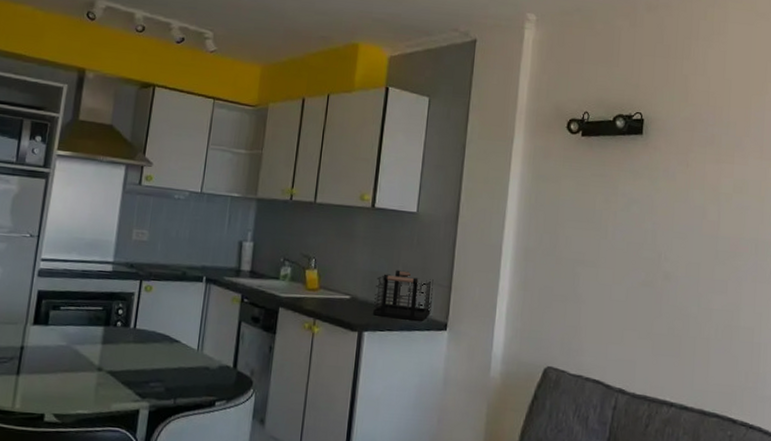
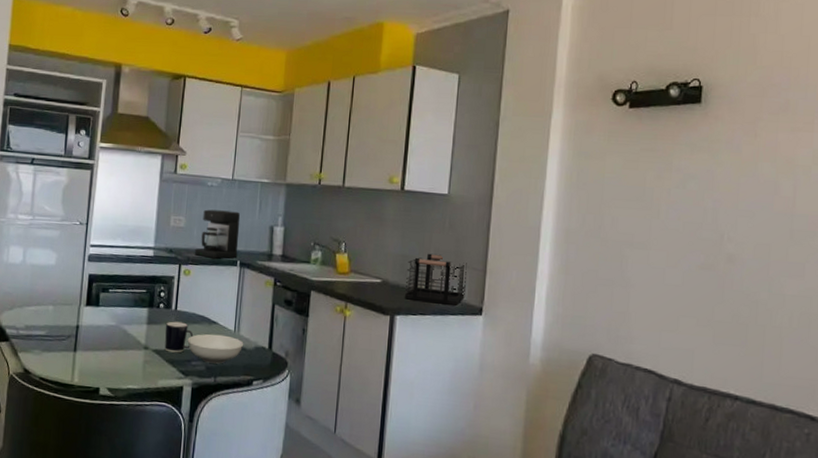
mug: none [120,340,153,374] -> present [164,321,194,353]
bowl: none [146,353,207,385] -> present [187,333,244,364]
coffee maker: none [157,223,208,275] -> present [194,209,240,260]

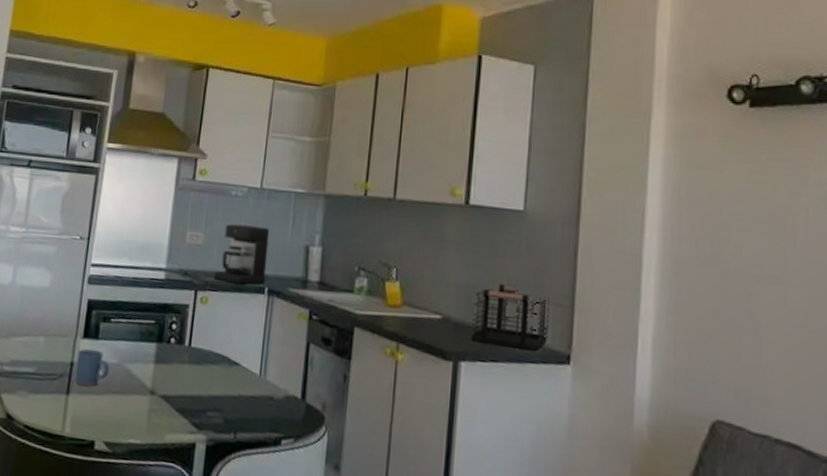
mug: none [81,314,110,345] -> present [75,349,110,387]
mug: present [164,321,194,353] -> none [174,360,210,401]
bowl: present [187,333,244,364] -> none [202,377,271,416]

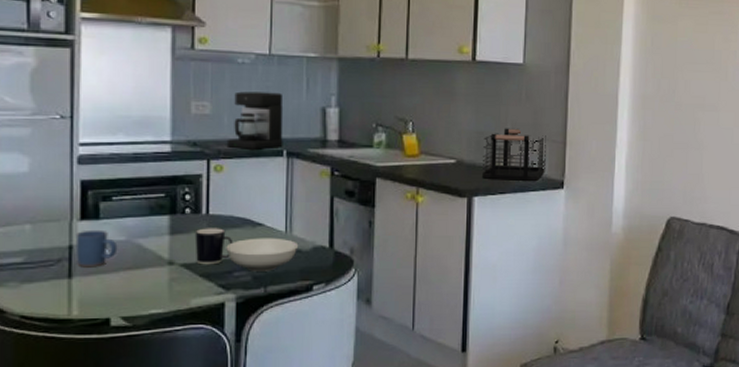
mug: none [174,360,210,401] -> present [195,228,233,265]
bowl: none [202,377,271,416] -> present [226,238,299,272]

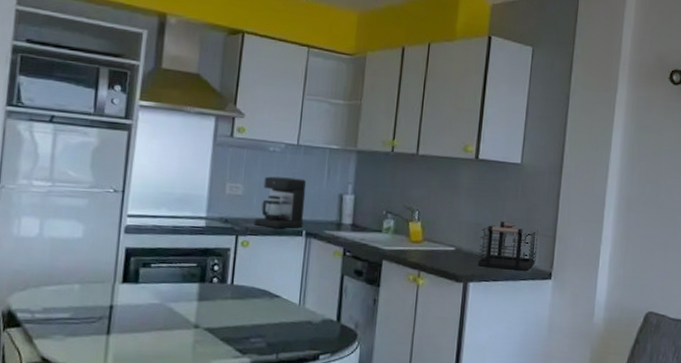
mug: present [75,229,118,268] -> none [115,292,152,326]
mug: present [195,228,233,265] -> none [218,296,253,331]
bowl: present [226,238,299,272] -> none [245,308,310,340]

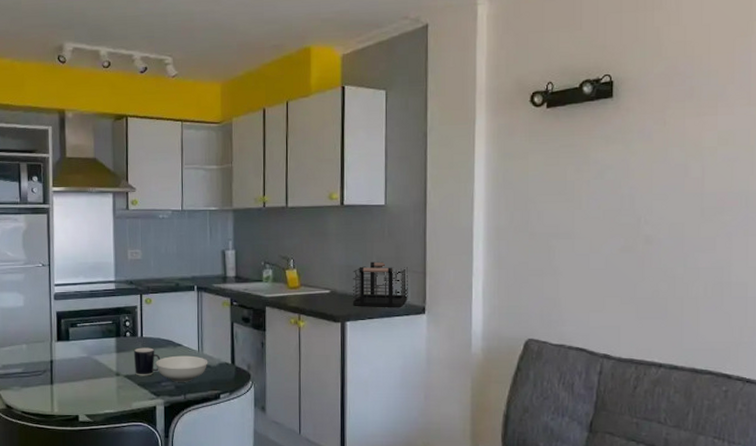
mug: none [218,296,253,331] -> present [133,347,161,376]
bowl: none [245,308,310,340] -> present [155,355,208,382]
coffee maker: present [253,176,306,230] -> none [153,240,194,287]

